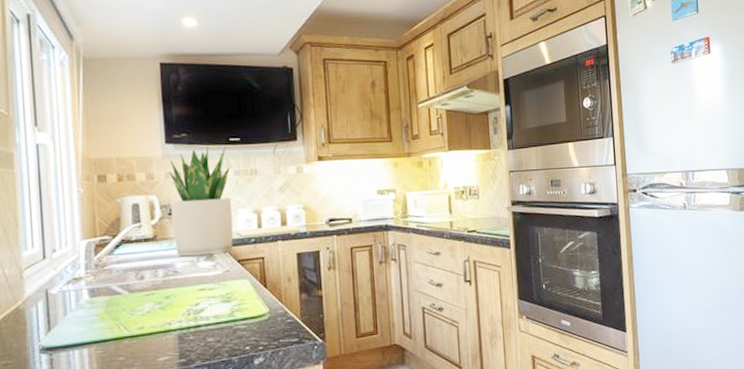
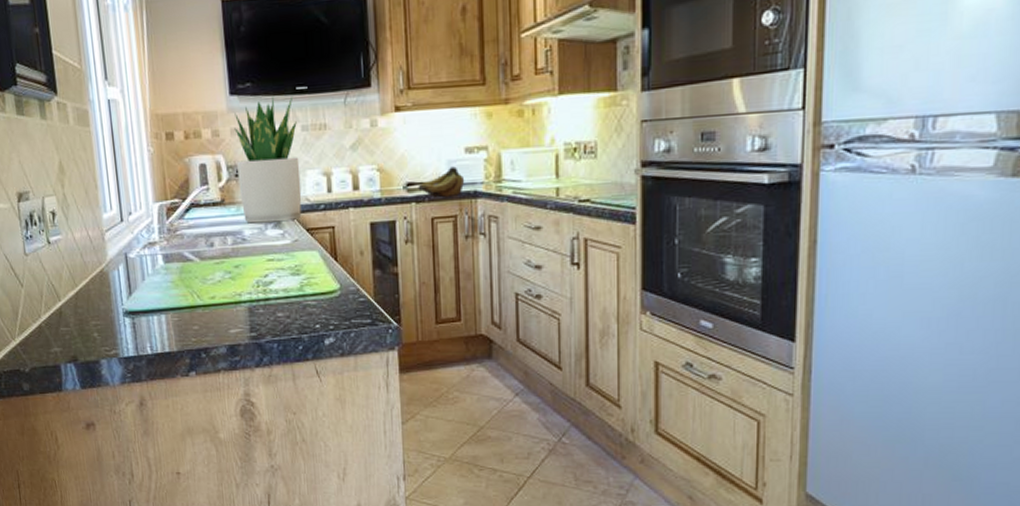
fruit: none [338,205,378,231] -> present [418,166,465,198]

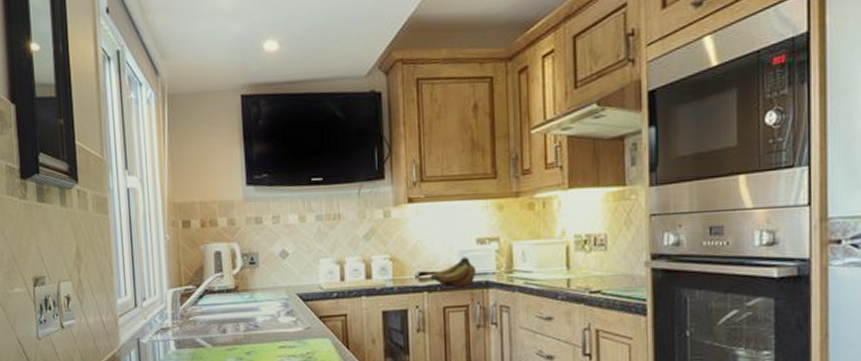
planter: present [234,96,302,224] -> none [250,186,315,311]

